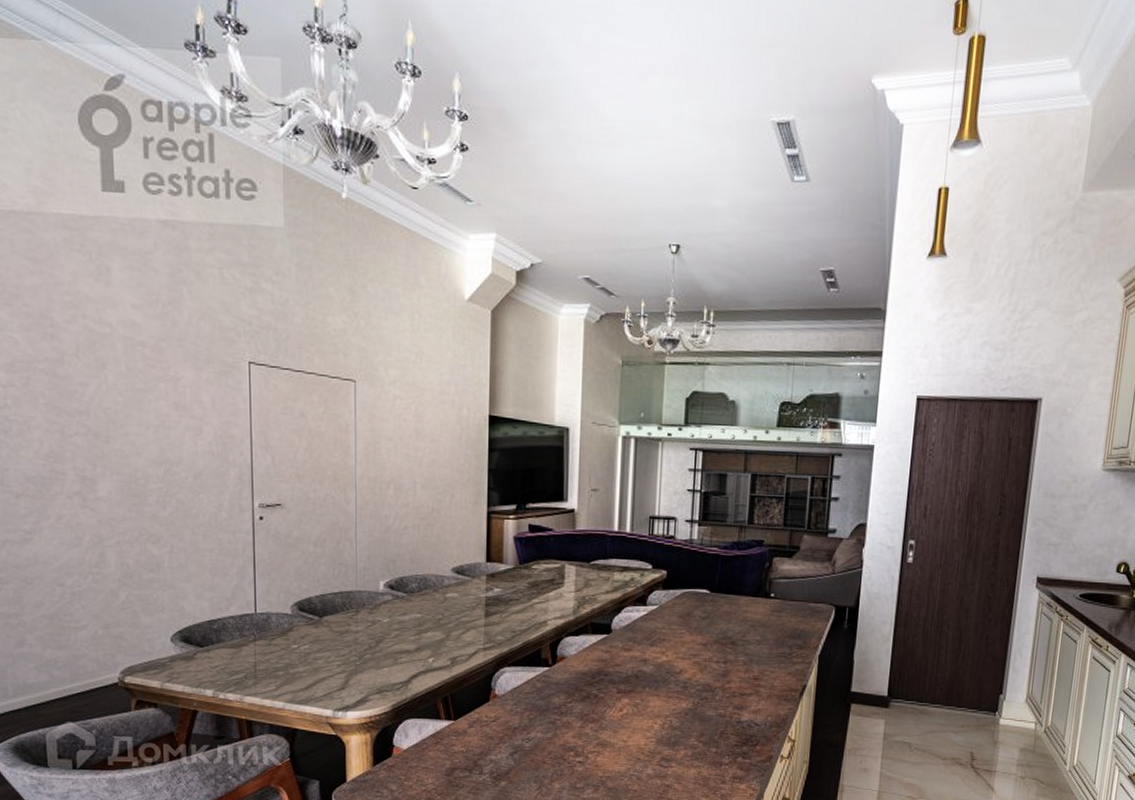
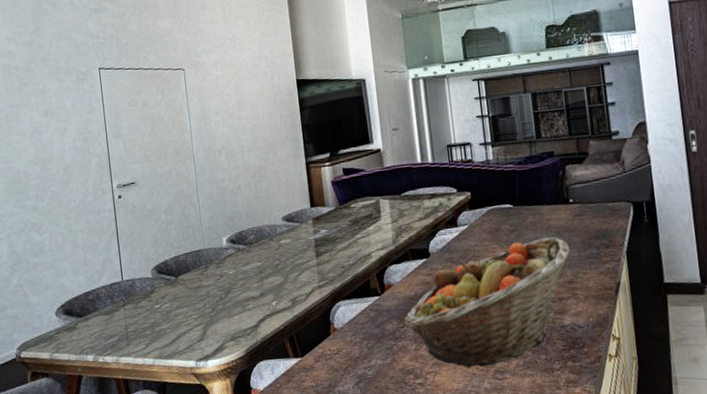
fruit basket: none [572,630,761,753] -> present [404,237,570,368]

